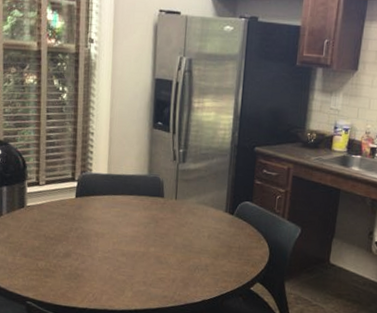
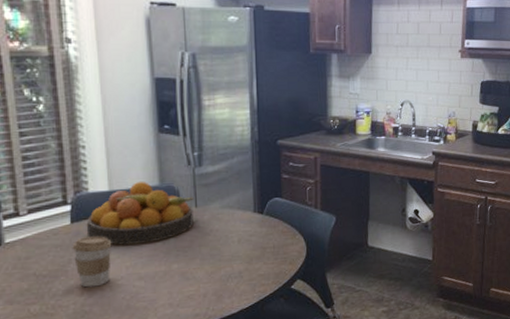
coffee cup: none [74,211,105,255] -> present [72,236,112,288]
fruit bowl: none [86,170,175,225] -> present [86,182,194,245]

